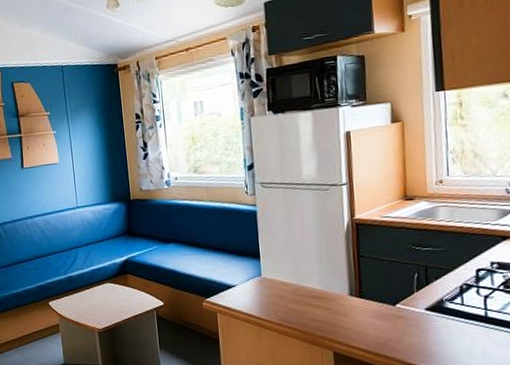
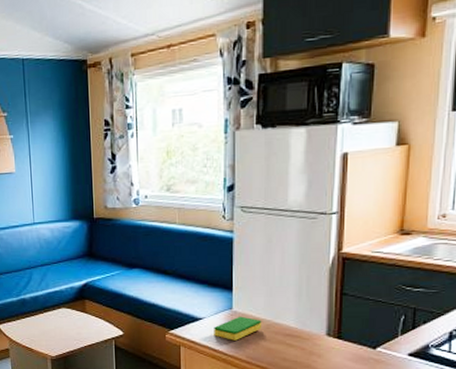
dish sponge: none [246,281,290,305] -> present [214,316,262,341]

